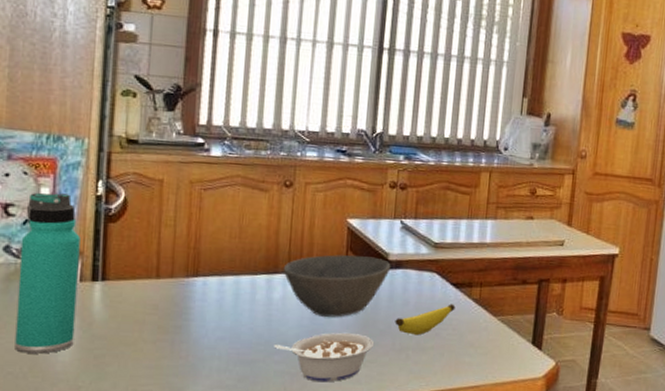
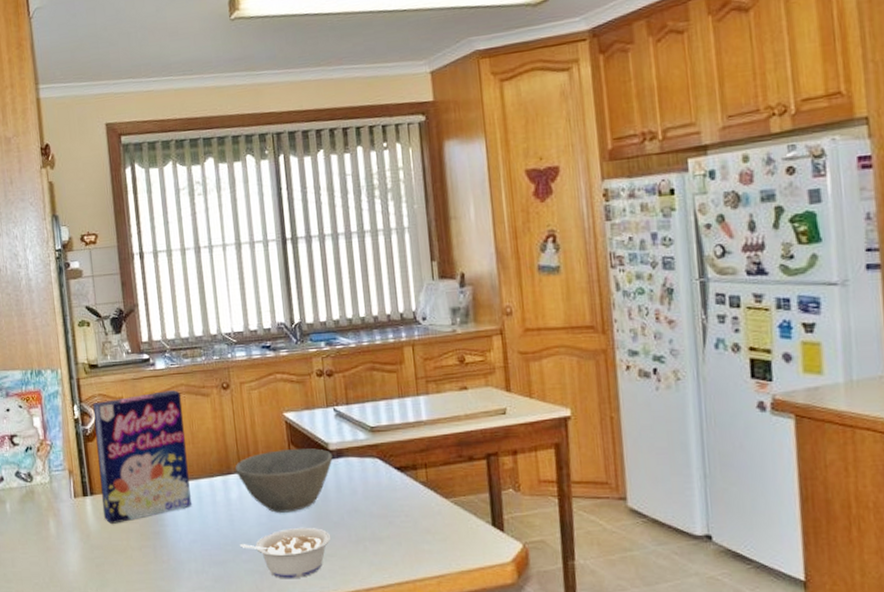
thermos bottle: present [14,193,81,354] -> none [25,420,79,565]
cereal box: none [114,179,236,314] -> present [92,390,192,524]
banana: present [395,304,456,336] -> none [346,489,404,525]

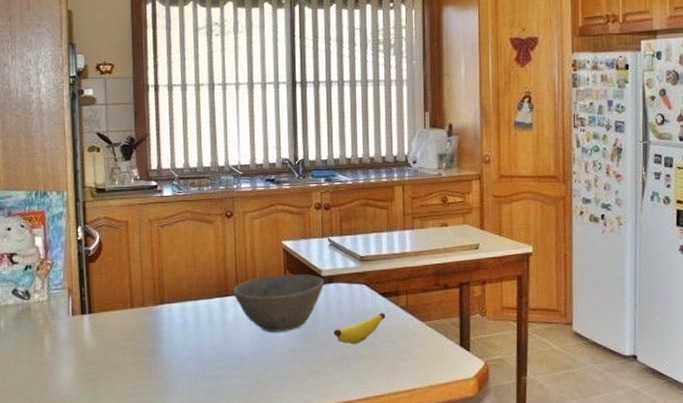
cereal box: present [92,390,192,524] -> none [96,216,189,341]
legume: present [240,528,332,579] -> none [232,346,318,393]
banana: none [346,489,404,525] -> present [333,312,386,345]

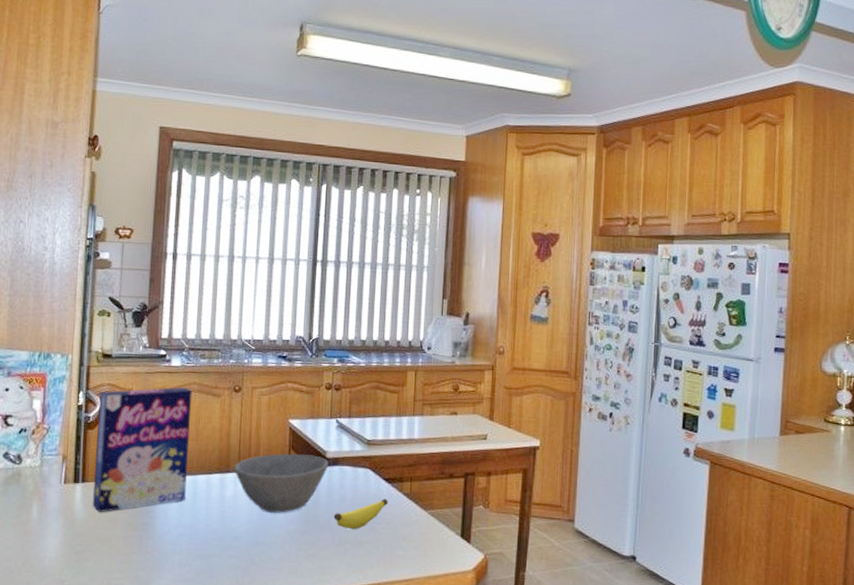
cereal box: none [96,216,189,341] -> present [92,387,193,512]

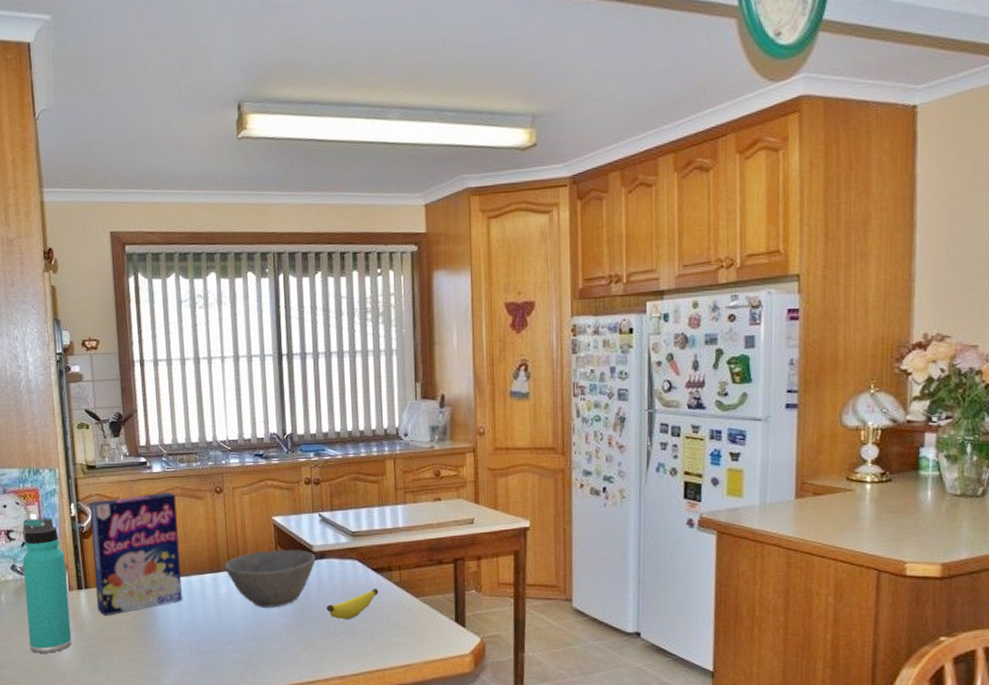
thermos bottle: none [11,404,65,550] -> present [22,518,72,653]

